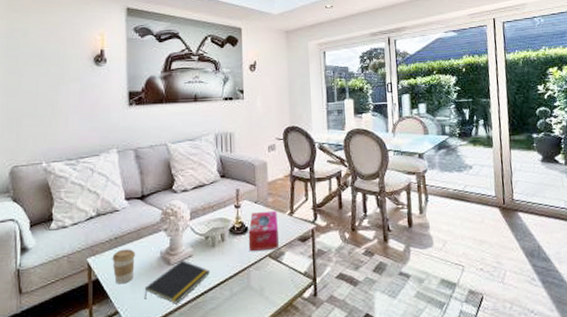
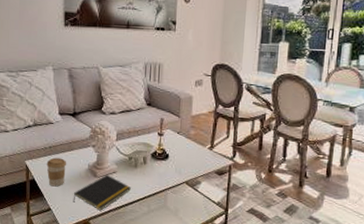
tissue box: present [248,210,279,251] -> none [168,142,198,178]

